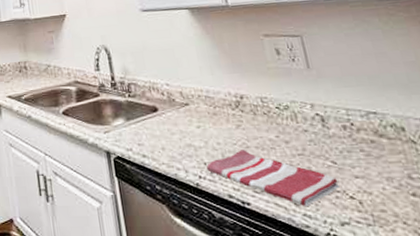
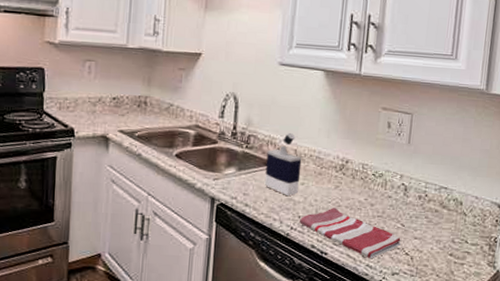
perfume bottle: none [151,75,196,141] -> present [264,132,302,196]

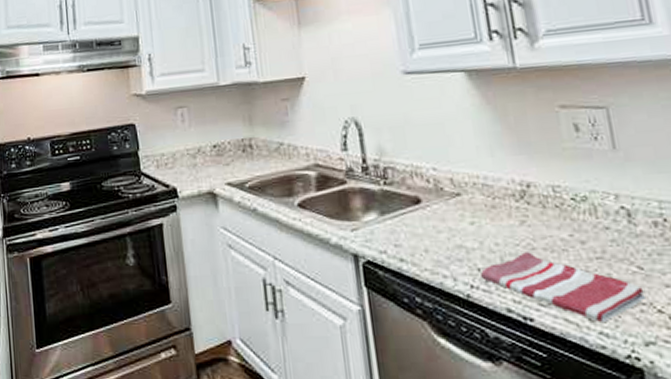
perfume bottle: present [264,132,302,196] -> none [413,156,468,241]

